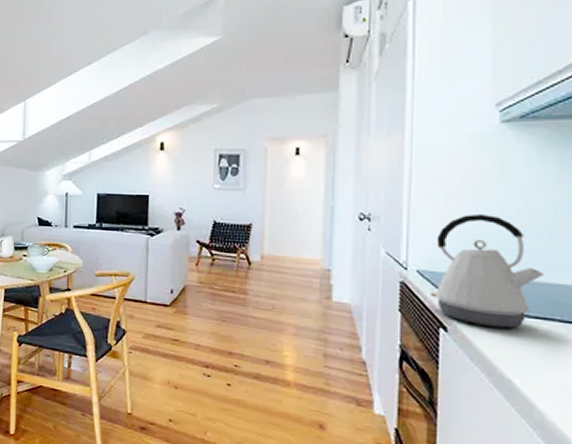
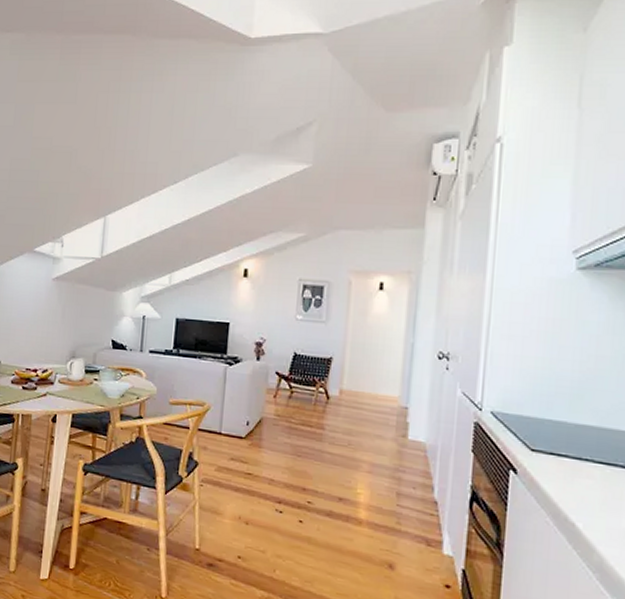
kettle: present [429,213,544,329] -> none [502,358,610,472]

